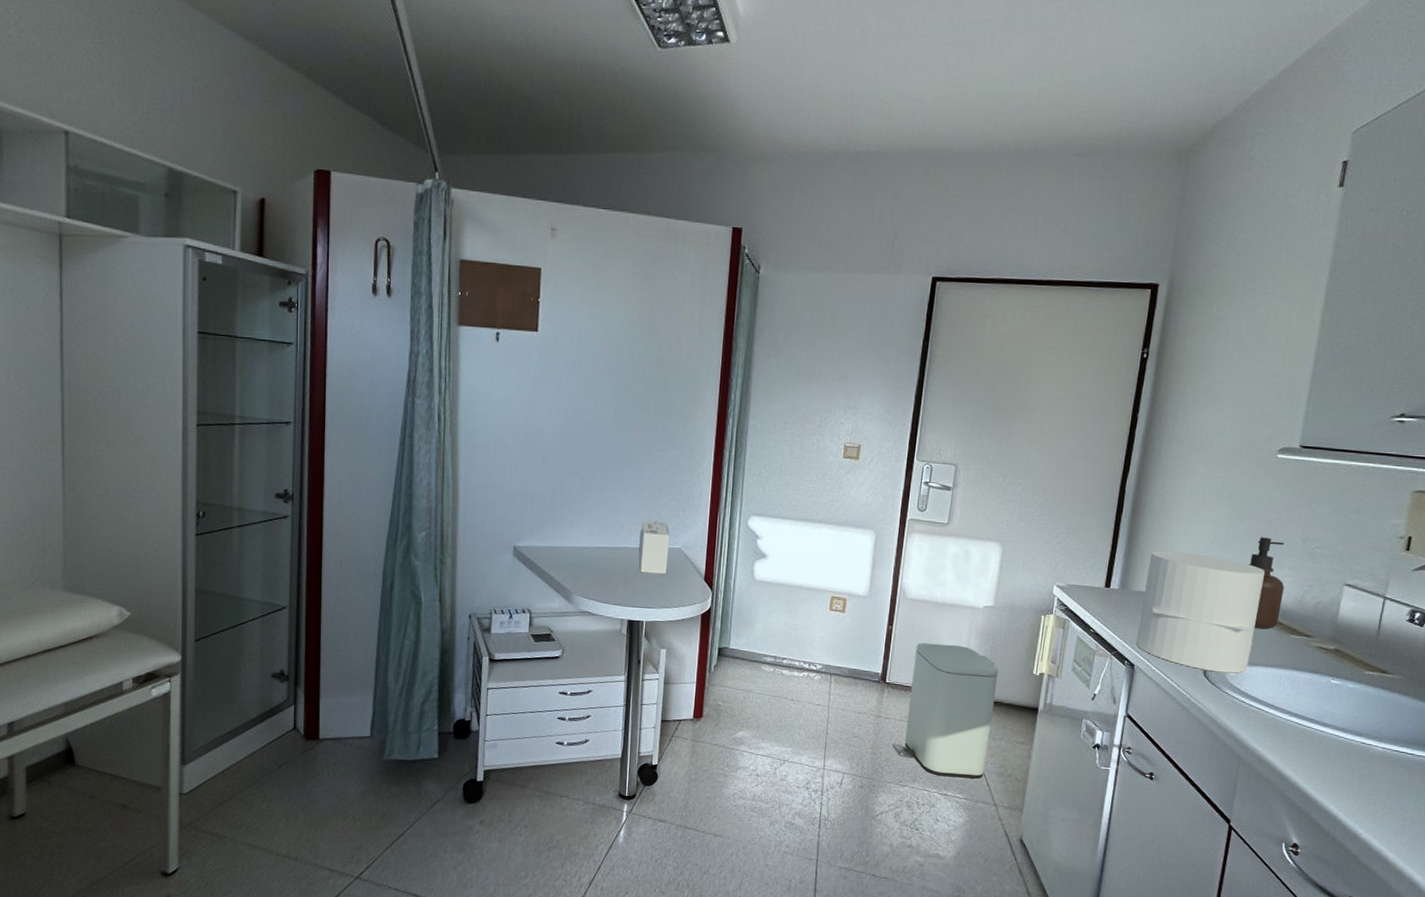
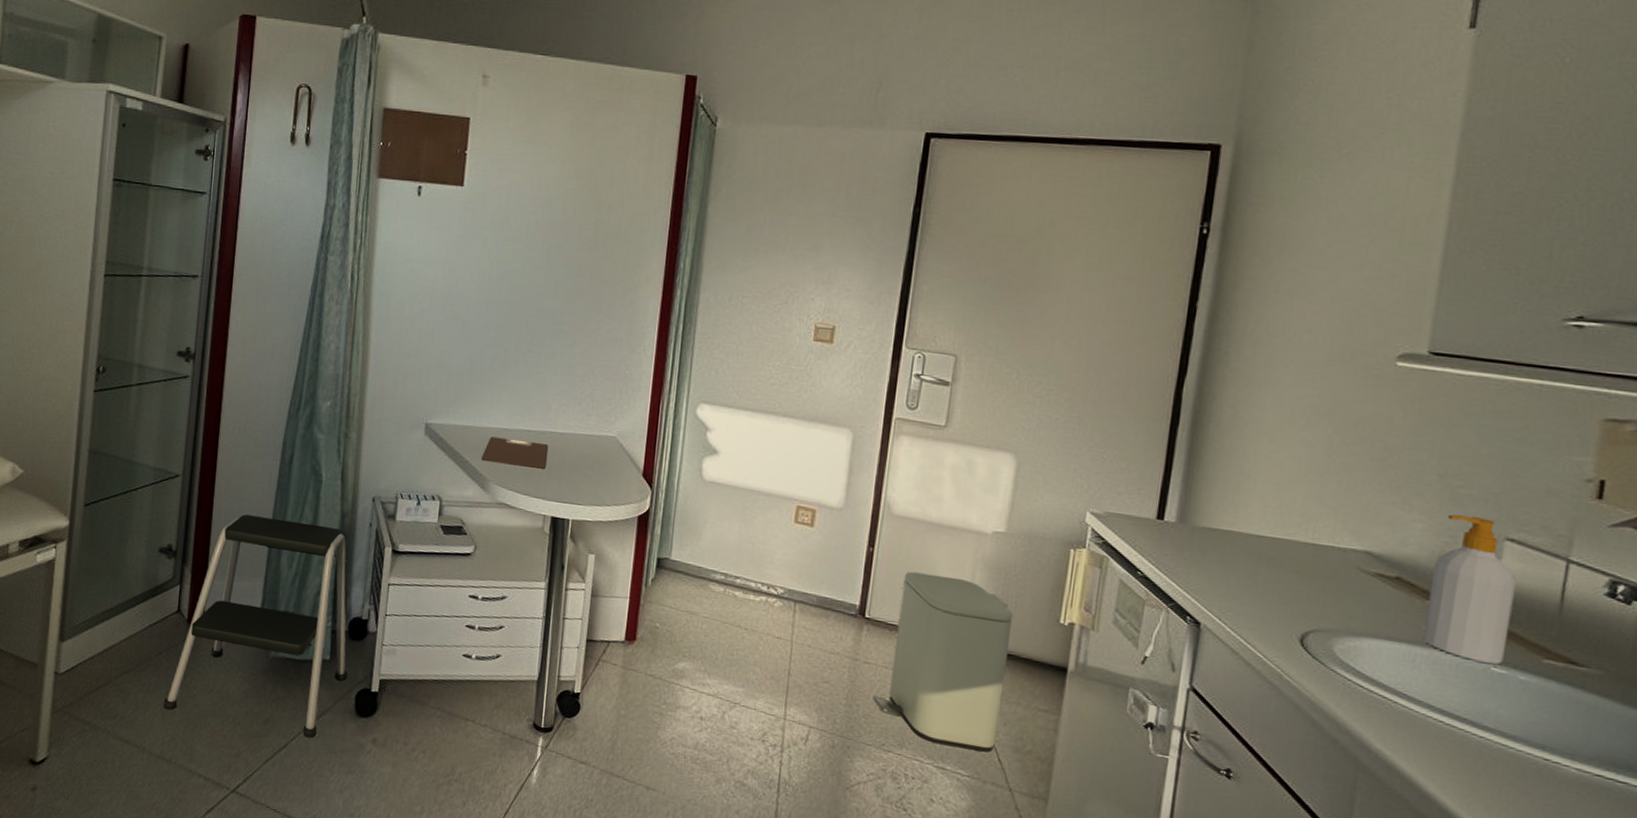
step stool: none [286,638,455,826] -> present [163,514,348,738]
clipboard: none [565,554,623,580] -> present [481,436,548,469]
medicine box: present [639,520,670,574] -> none [566,402,604,466]
paper towel roll: present [1136,550,1265,674] -> none [1202,476,1385,647]
soap dispenser: present [1248,537,1285,630] -> none [1360,468,1415,591]
soap bottle: none [1286,569,1350,678] -> present [1422,514,1516,665]

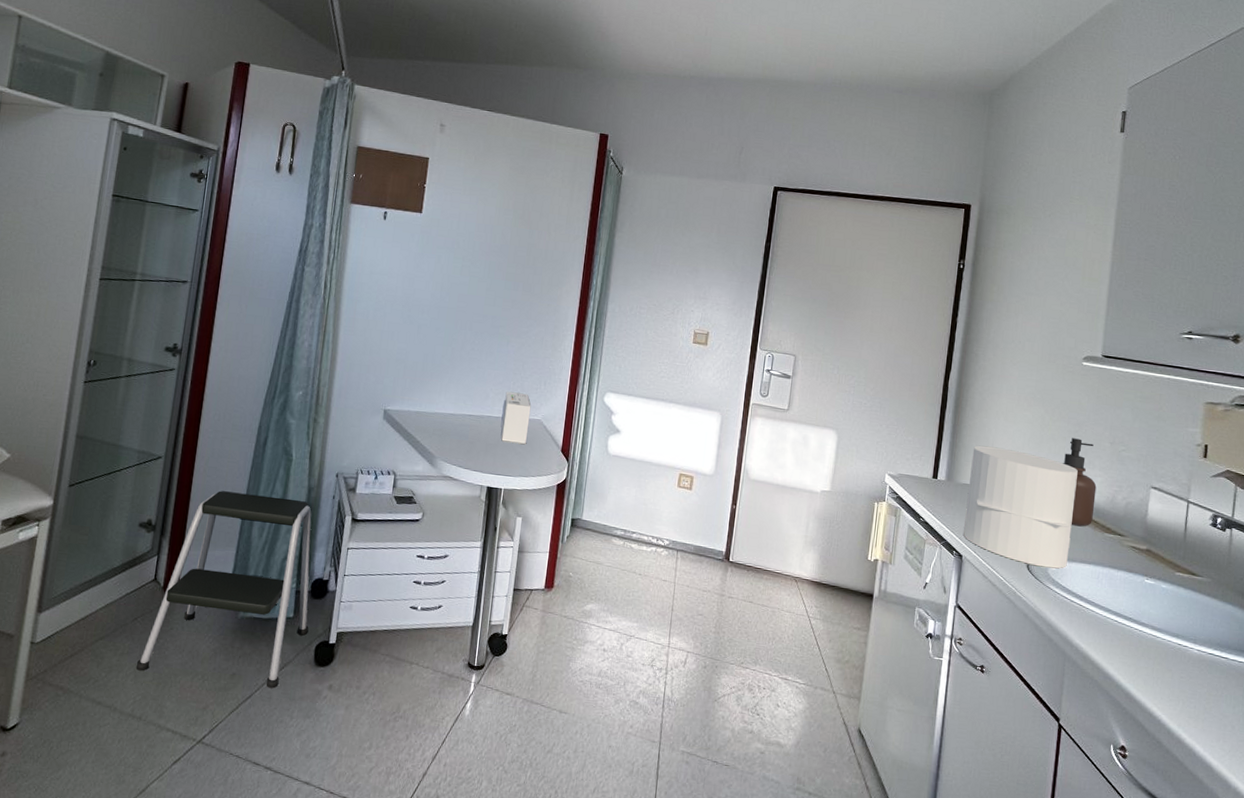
clipboard: present [481,436,548,469] -> none [430,420,486,447]
medicine box: none [566,402,604,466] -> present [501,391,532,444]
pedal bin: present [872,571,1014,753] -> none [734,523,836,664]
paper towel roll: none [1202,476,1385,647] -> present [963,445,1078,569]
soap dispenser: none [1360,468,1415,591] -> present [1063,438,1097,527]
soap bottle: present [1422,514,1516,665] -> none [1102,470,1158,578]

